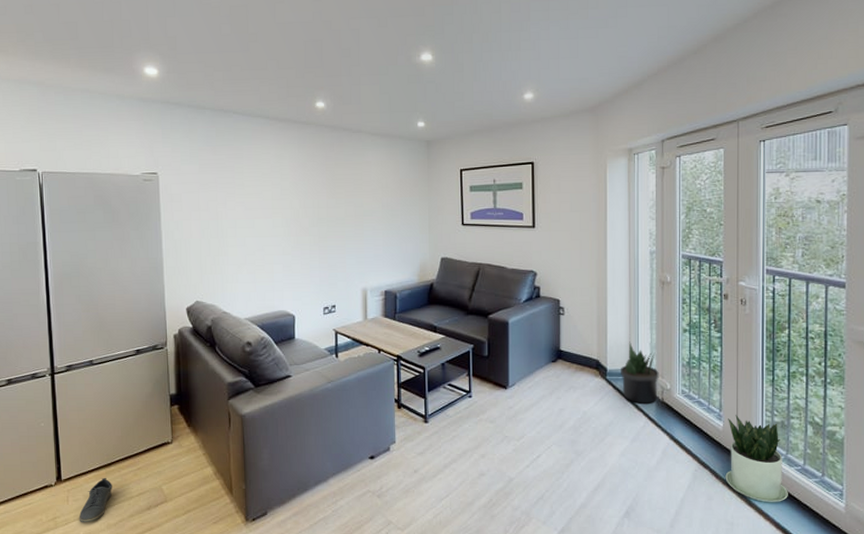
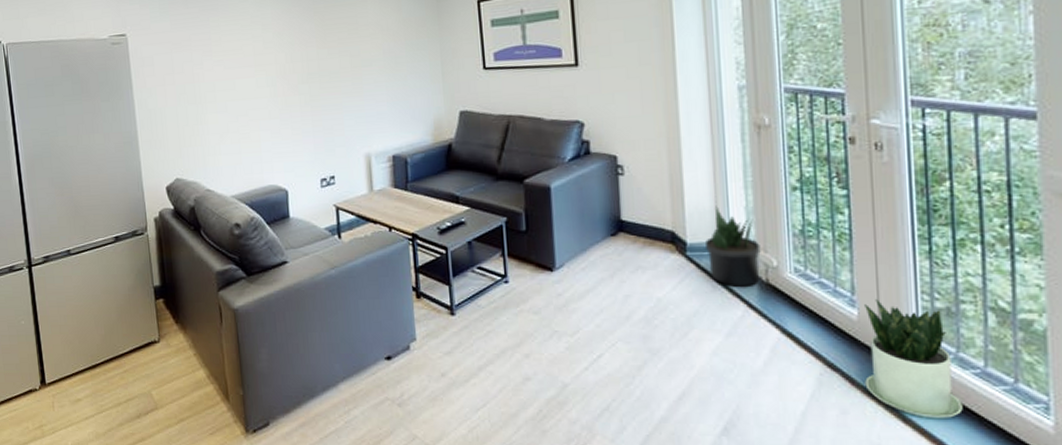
shoe: present [79,477,113,523] -> none [66,381,99,432]

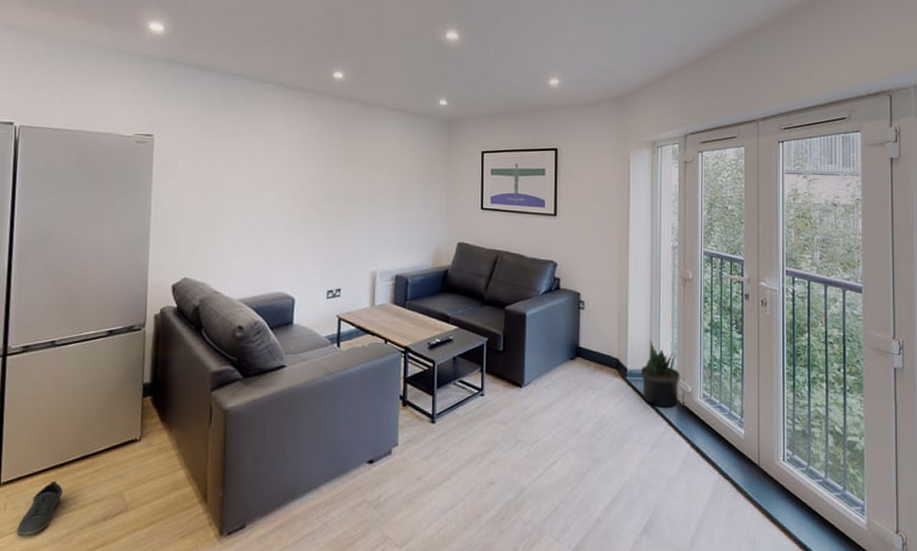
shoe: none [66,381,99,432] -> present [16,480,63,537]
planter: present [865,299,963,419] -> none [747,422,810,519]

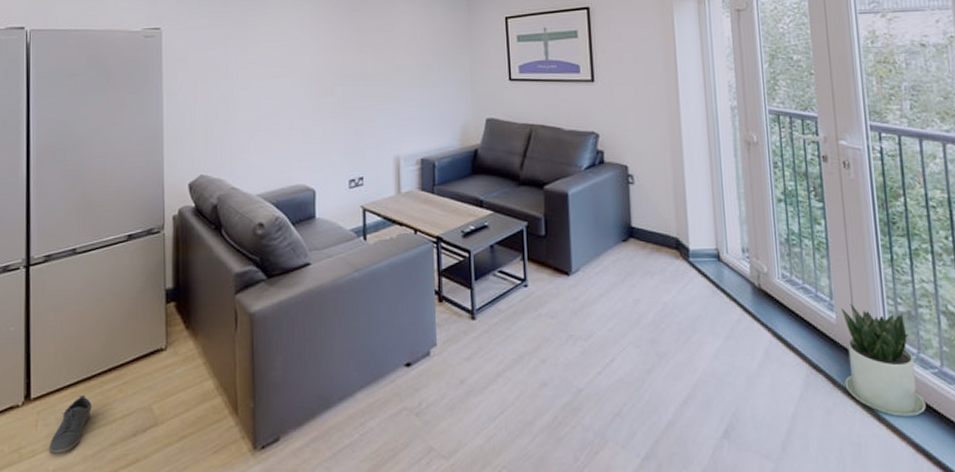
planter: present [641,341,680,408] -> none [706,215,754,291]
planter: none [747,422,810,519] -> present [841,304,926,417]

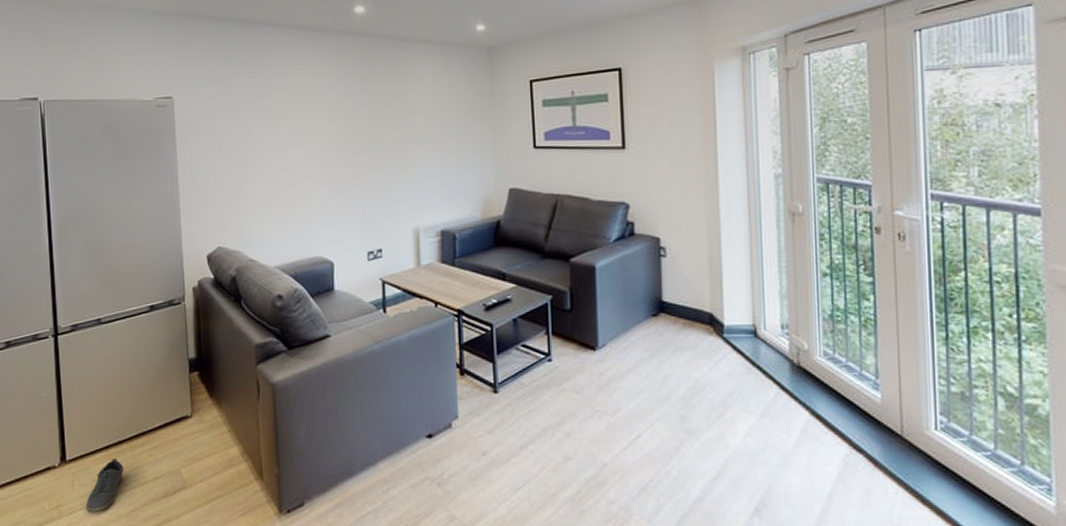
planter: present [841,304,926,417] -> none [887,383,975,500]

